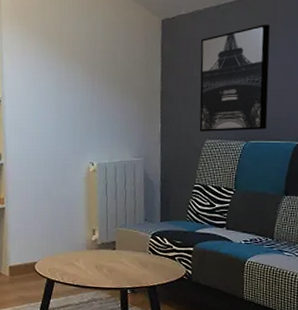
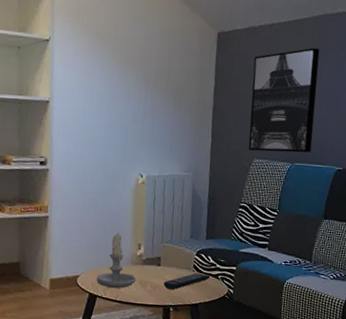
candle: none [53,219,91,273] -> present [96,232,136,288]
remote control: none [120,255,167,273] -> present [163,273,210,290]

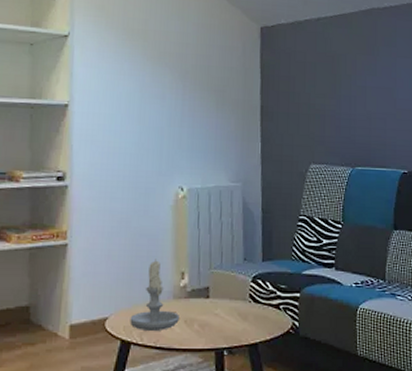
remote control: present [163,273,210,290] -> none [214,304,270,328]
wall art: present [248,48,320,153] -> none [302,42,372,156]

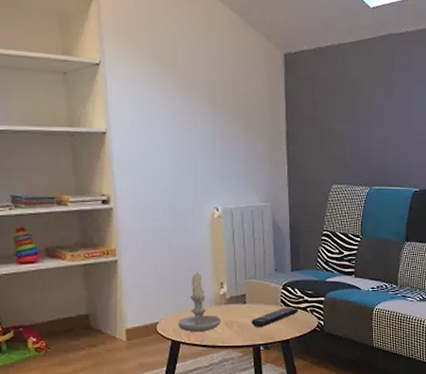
remote control: none [214,304,270,328] -> present [251,307,299,328]

